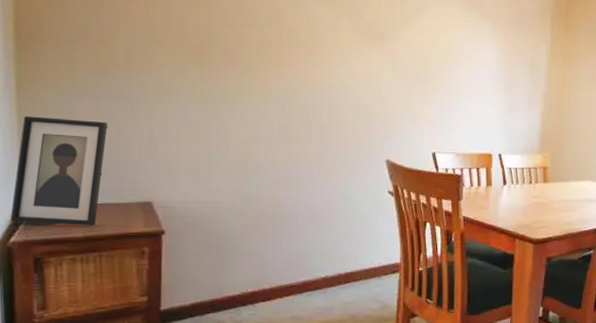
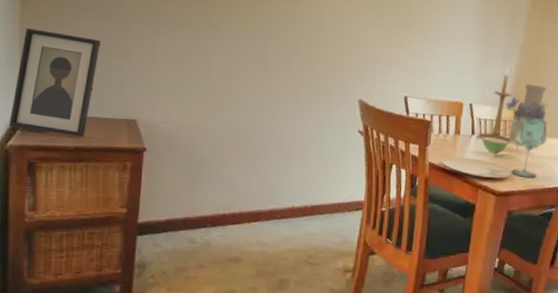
plate: none [476,208,547,227] -> present [441,157,512,179]
candlestick: none [510,115,542,190] -> present [478,67,512,143]
bowl: none [514,185,542,203] -> present [482,136,510,156]
flower bouquet: none [528,143,577,196] -> present [496,97,549,151]
vase: none [545,129,575,164] -> present [516,83,546,120]
wine glass: none [546,163,578,222] -> present [511,117,547,178]

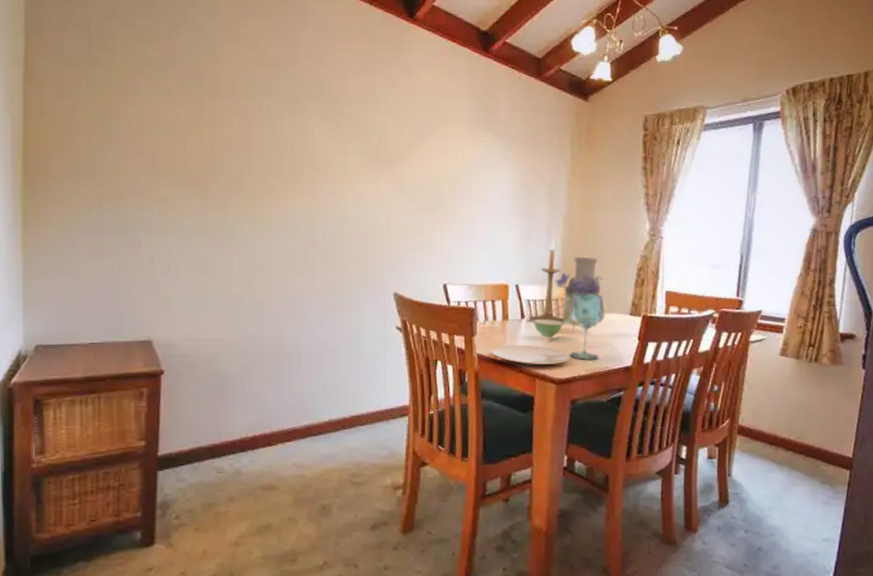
picture frame: present [9,28,102,138] -> none [13,253,111,367]

